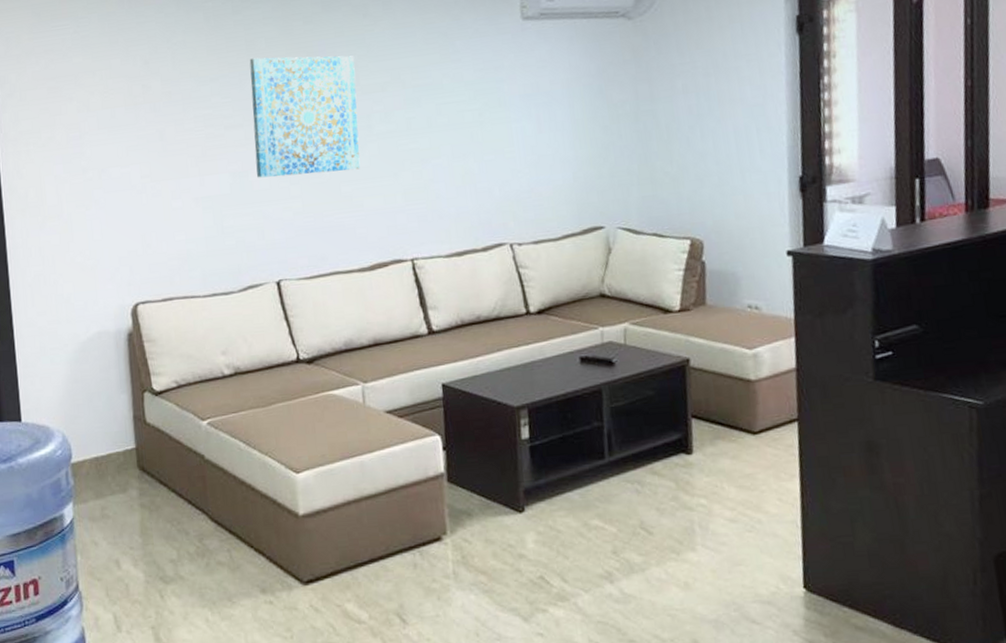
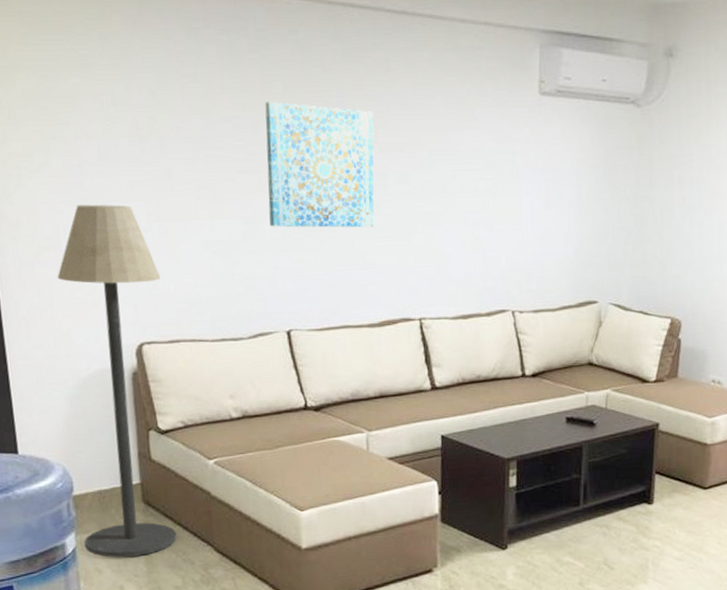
floor lamp: none [60,170,172,529] -> present [57,204,177,558]

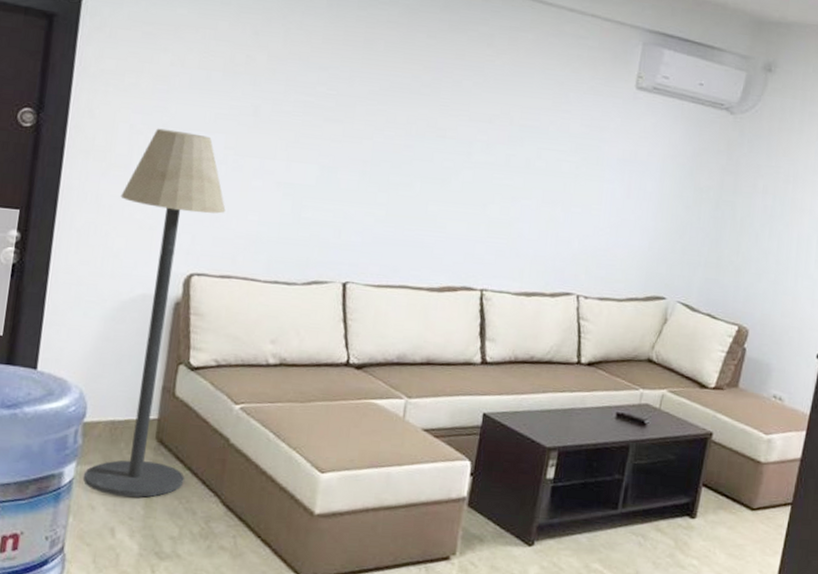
wall art: present [265,101,375,228] -> none [346,57,469,192]

